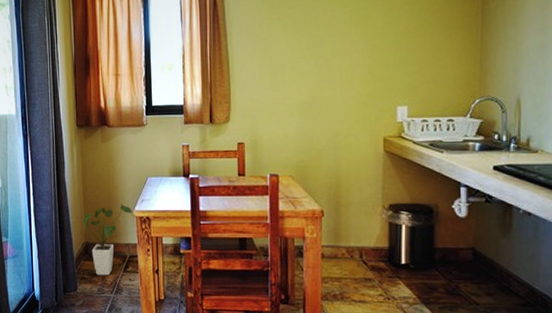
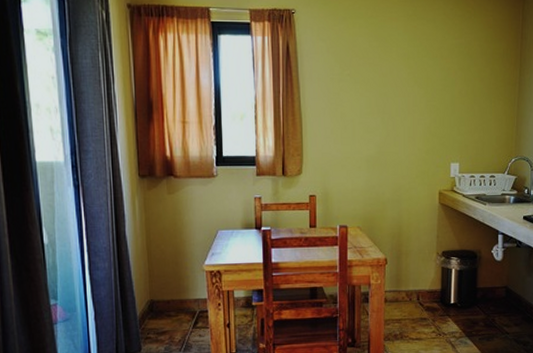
house plant: present [83,204,133,276] -> none [147,259,203,334]

